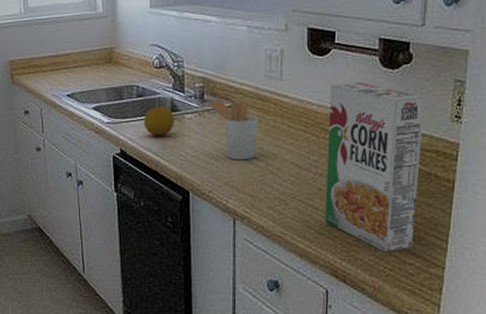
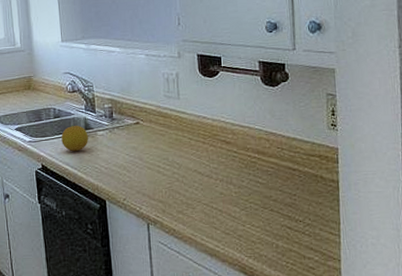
utensil holder: present [208,98,258,160] -> none [117,117,163,170]
cereal box: present [324,81,425,252] -> none [222,98,310,248]

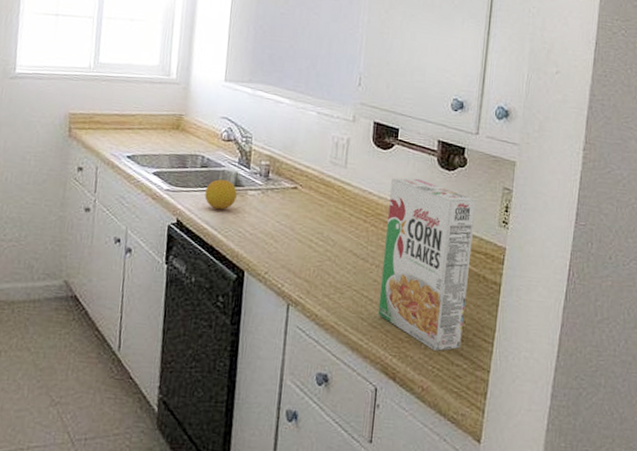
cereal box: none [222,98,310,248] -> present [377,177,477,351]

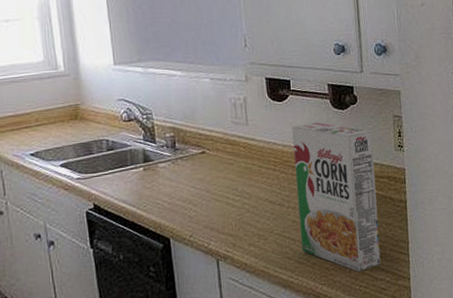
fruit: present [205,178,237,210] -> none [116,157,148,188]

